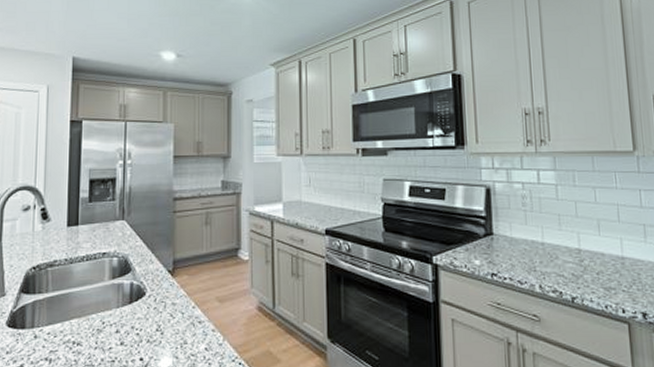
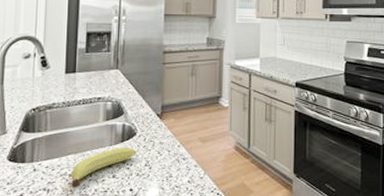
fruit: none [74,309,147,358] -> present [70,147,137,188]

